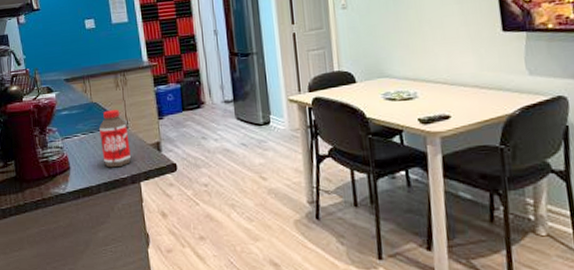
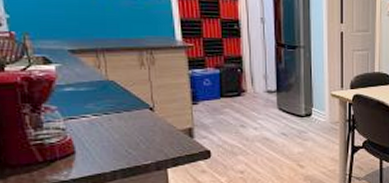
bottle: present [99,110,131,168] -> none [117,91,156,153]

